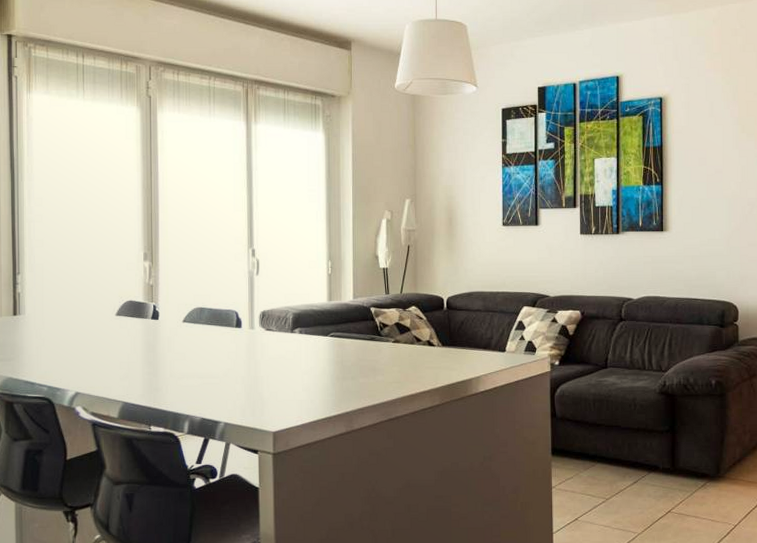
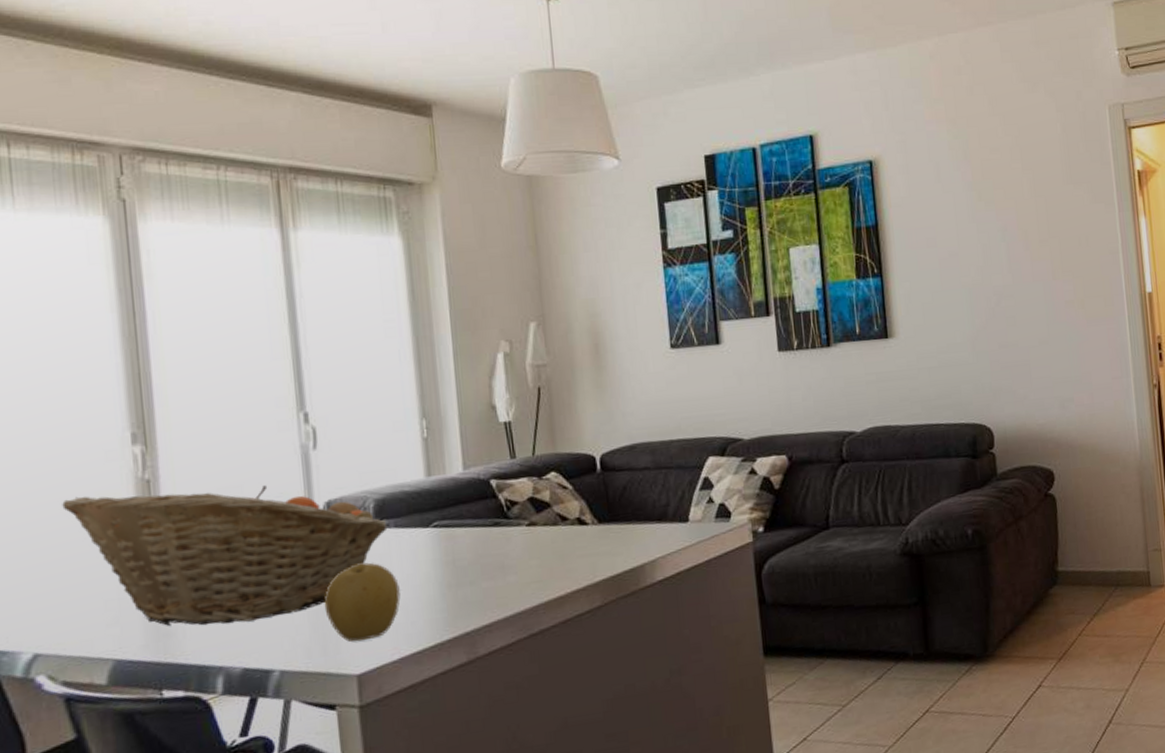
fruit basket: none [99,292,300,387] -> present [62,485,388,626]
fruit: none [256,356,305,409] -> present [324,562,401,642]

